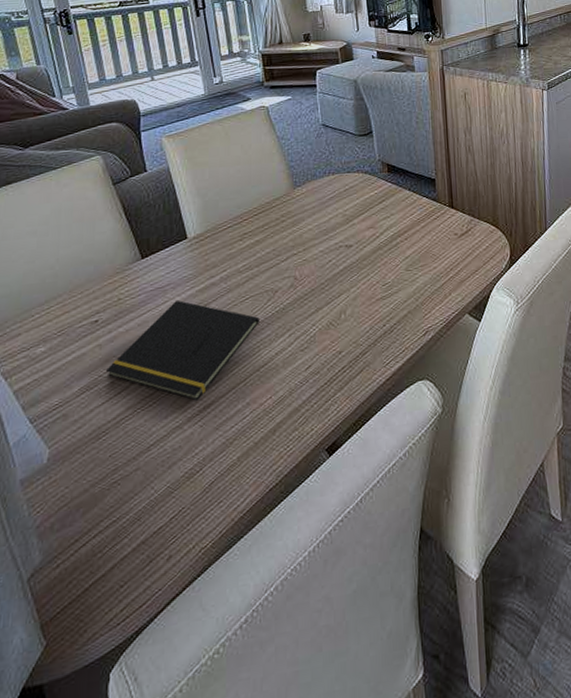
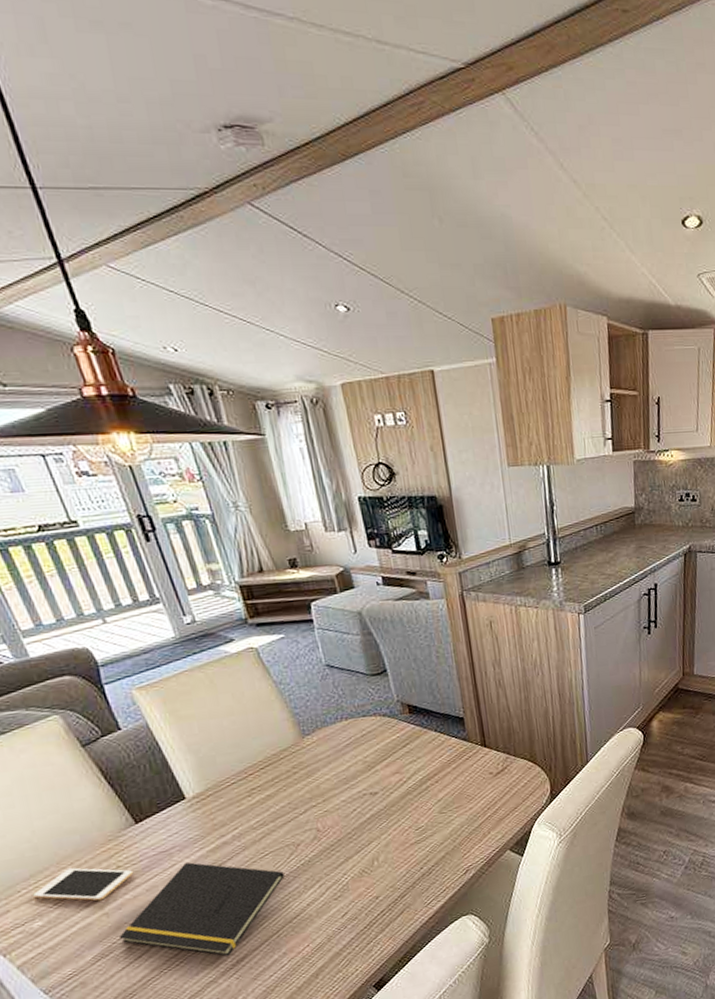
cell phone: none [43,297,131,332] -> present [33,867,134,901]

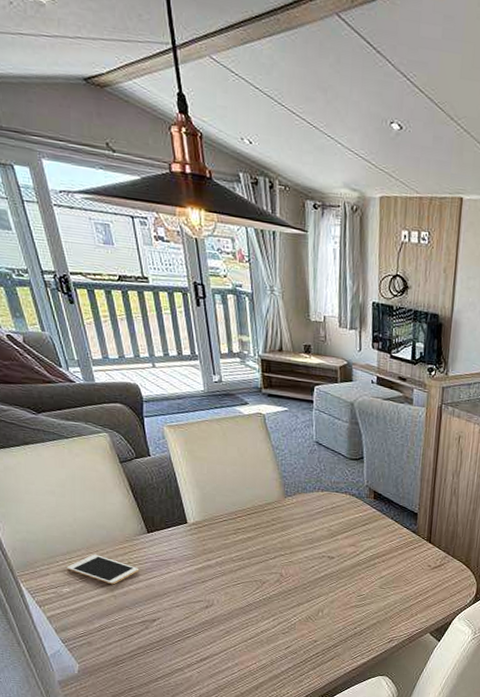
notepad: present [118,861,285,956] -> none [120,573,249,653]

